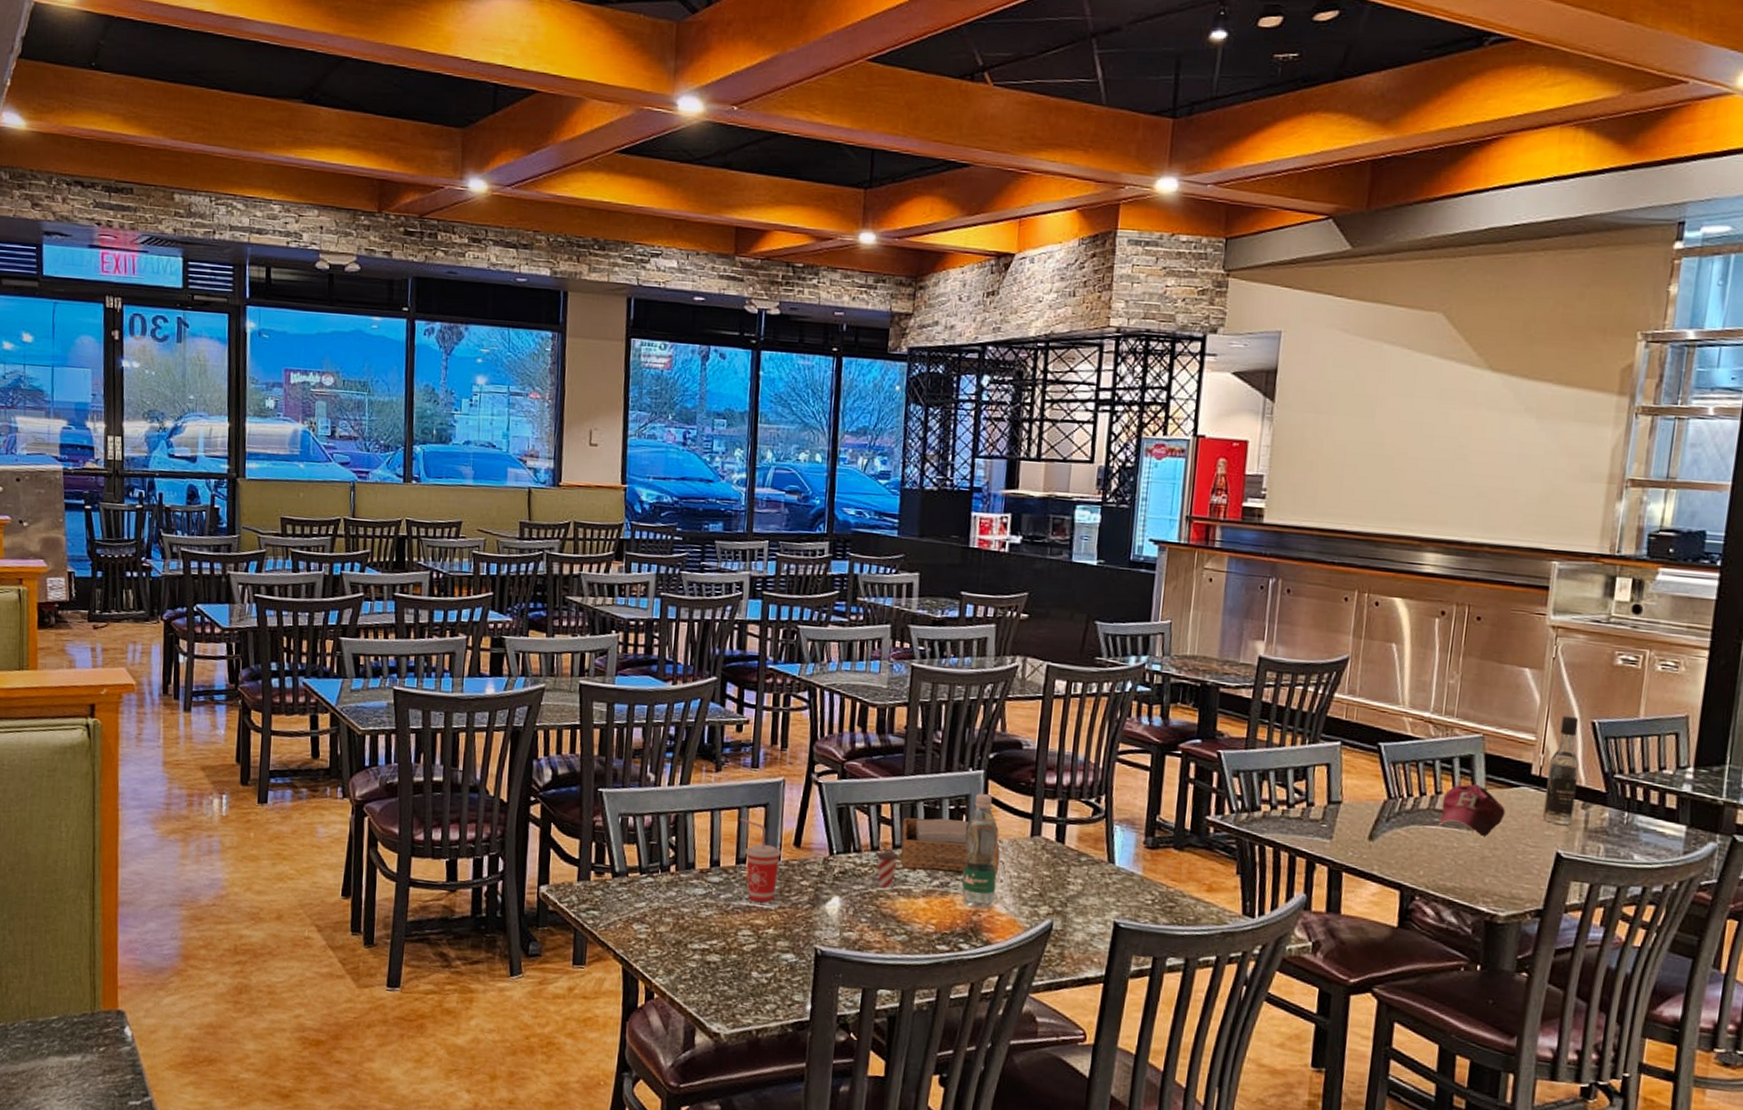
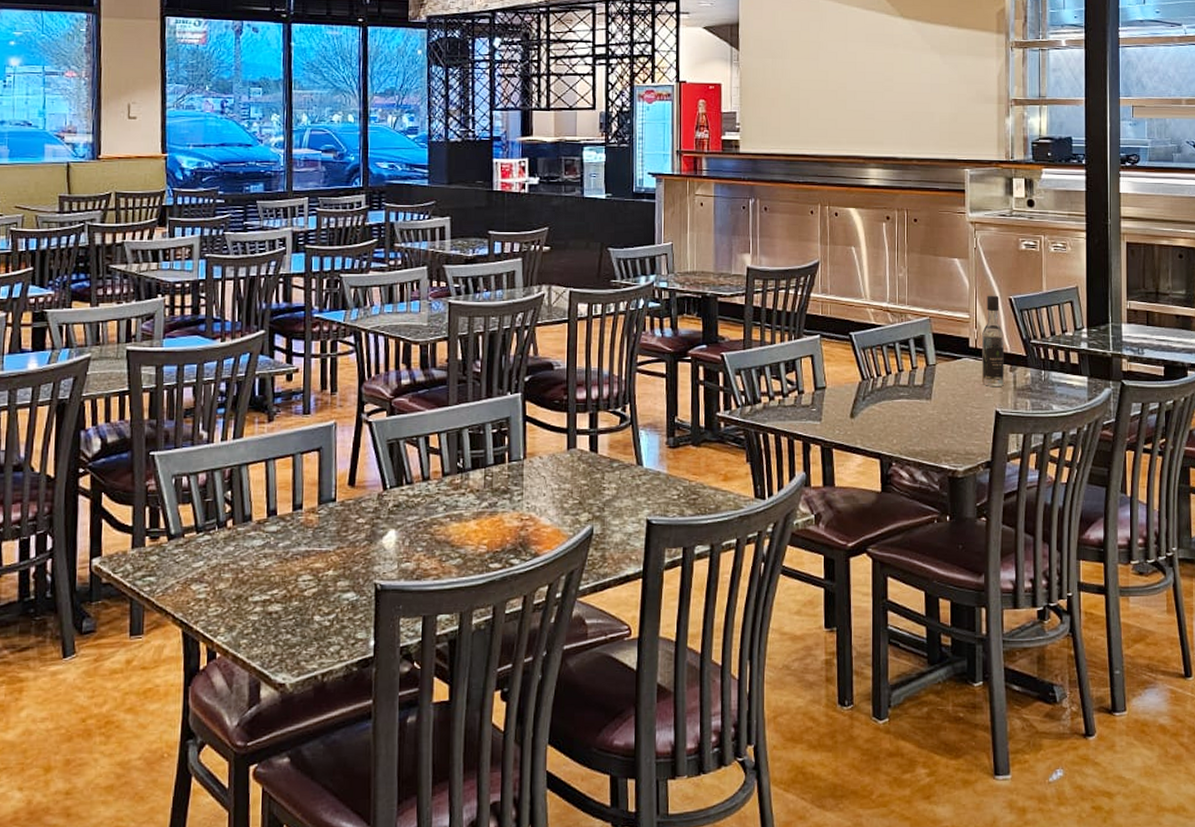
beverage cup: present [740,818,781,903] -> none [295,465,337,546]
beverage cup: present [876,840,899,889] -> none [427,470,449,516]
napkin holder: present [900,817,1000,873] -> none [450,442,541,494]
bottle: present [962,793,999,911] -> none [508,415,540,525]
baseball cap: present [1438,783,1506,836] -> none [903,359,953,404]

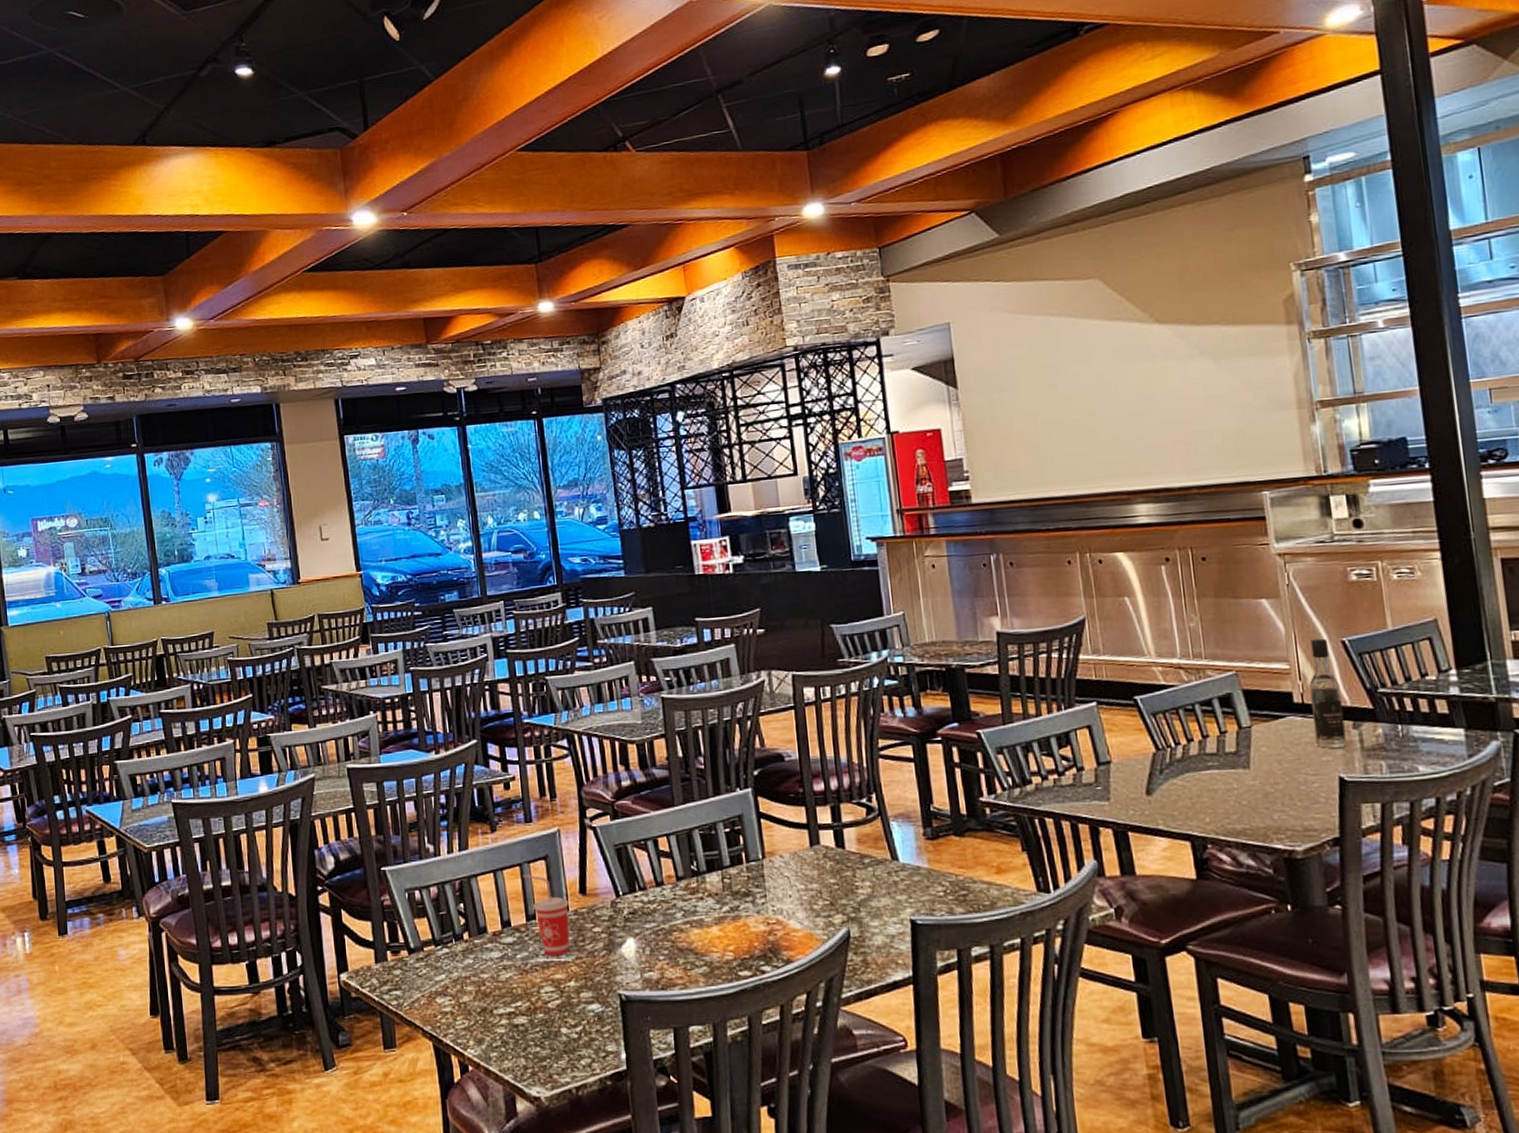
beverage cup: none [295,465,337,546] -> present [523,874,570,957]

